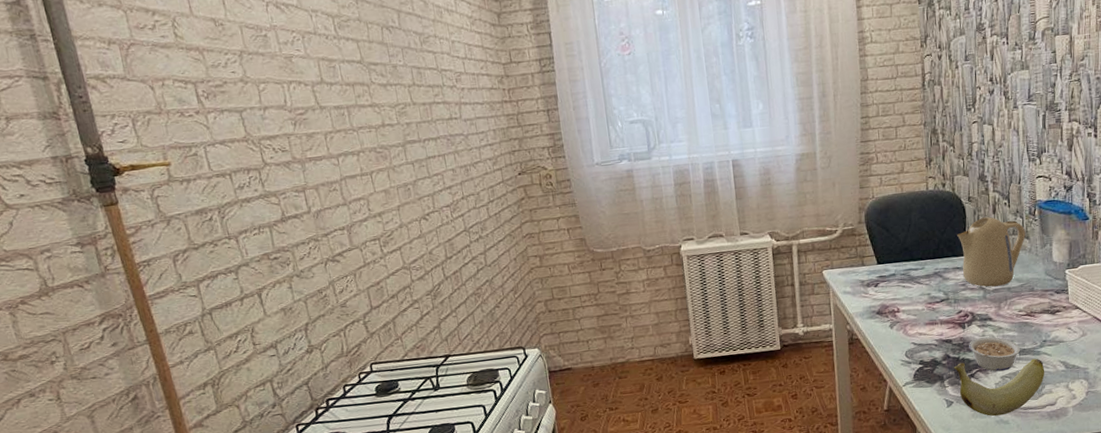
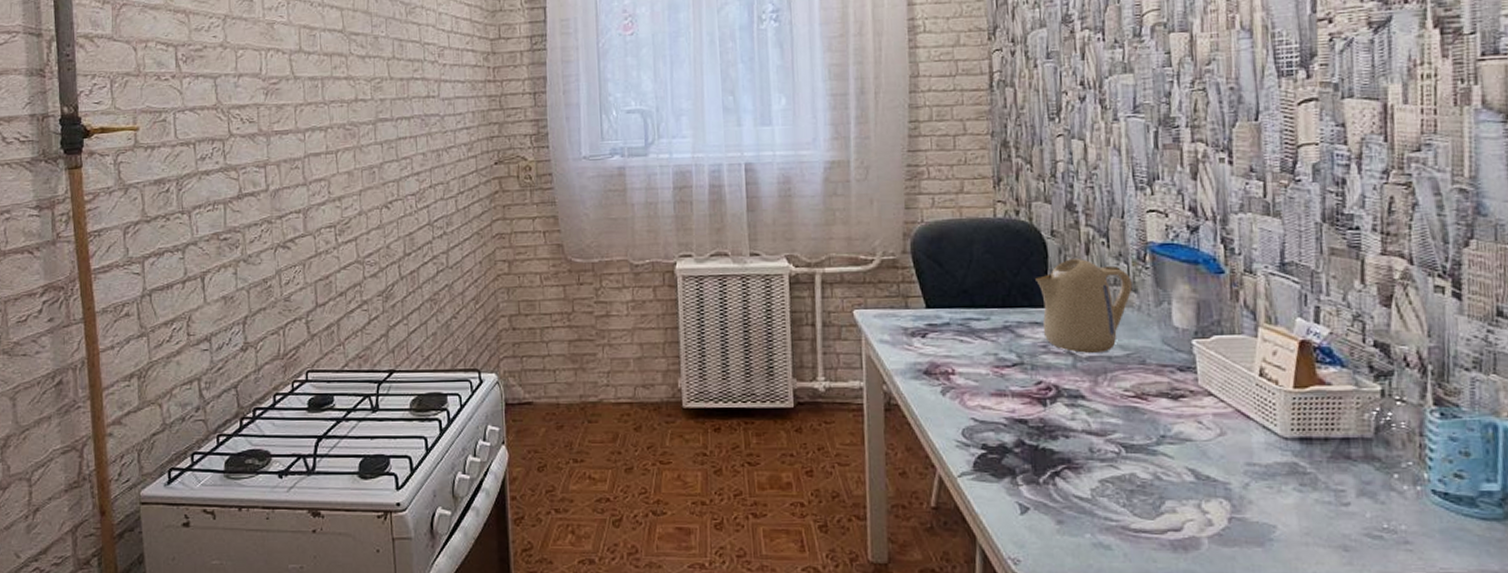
banana: present [954,358,1044,417] -> none [1031,453,1164,537]
legume: present [969,337,1021,372] -> none [1052,422,1128,473]

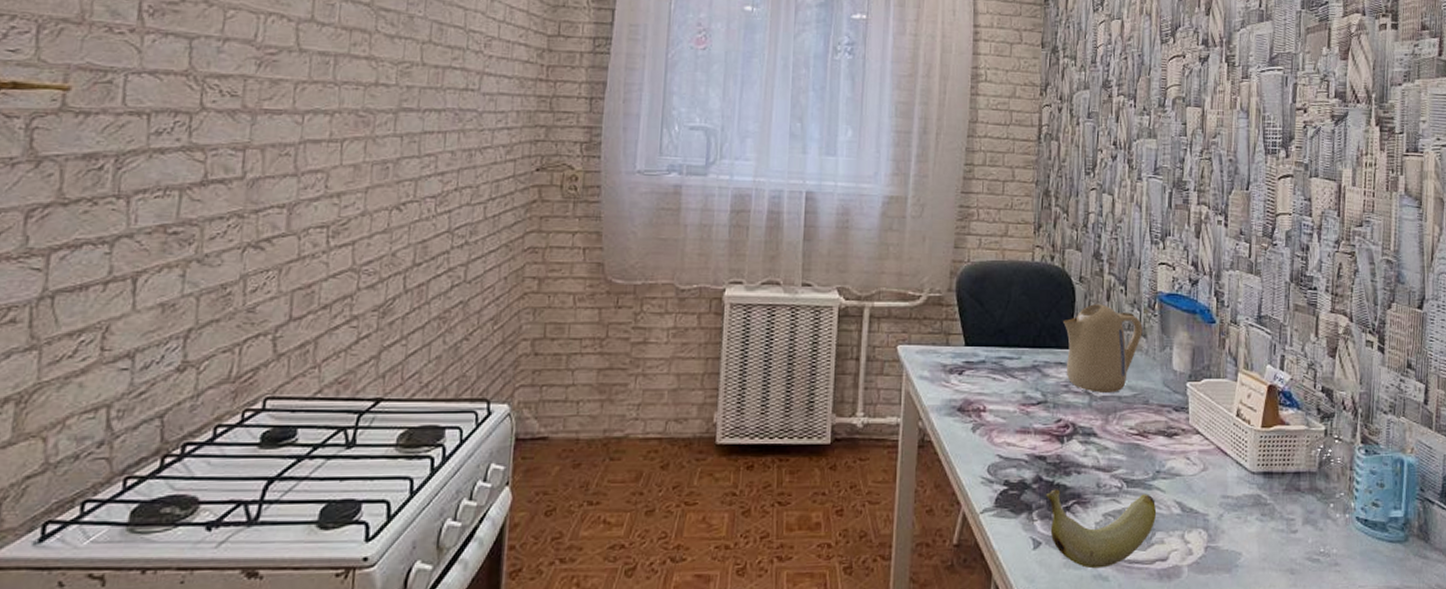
banana: none [1031,453,1164,537] -> present [1046,489,1156,569]

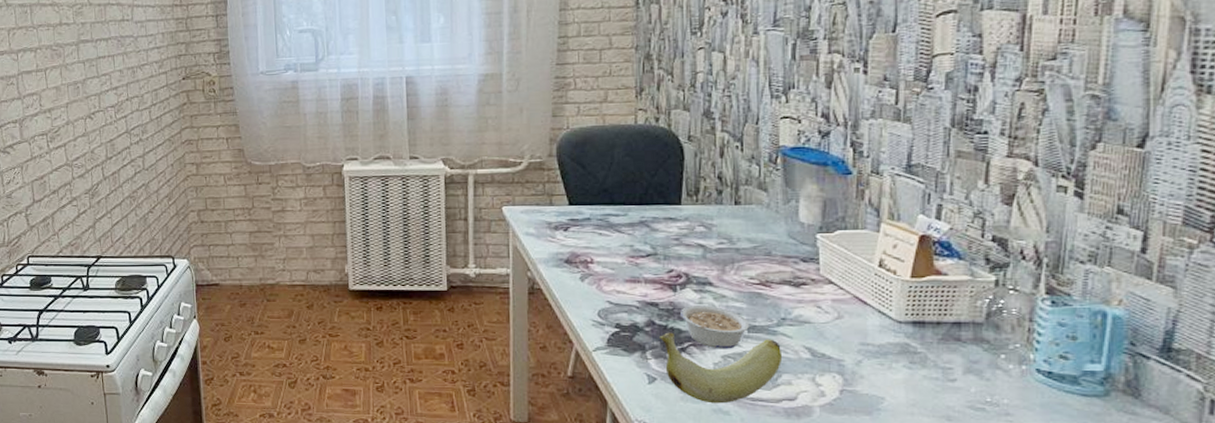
kettle: present [1063,304,1143,393] -> none [672,161,763,245]
legume: none [1067,458,1129,507] -> present [680,305,750,349]

